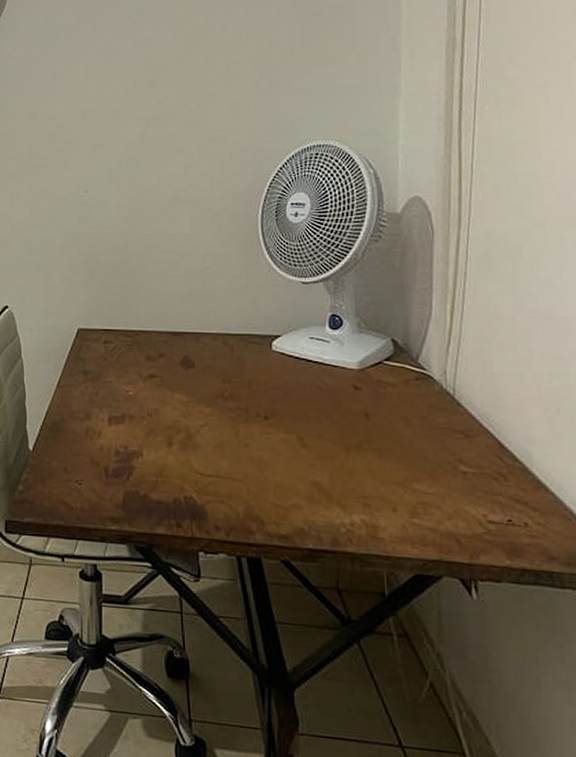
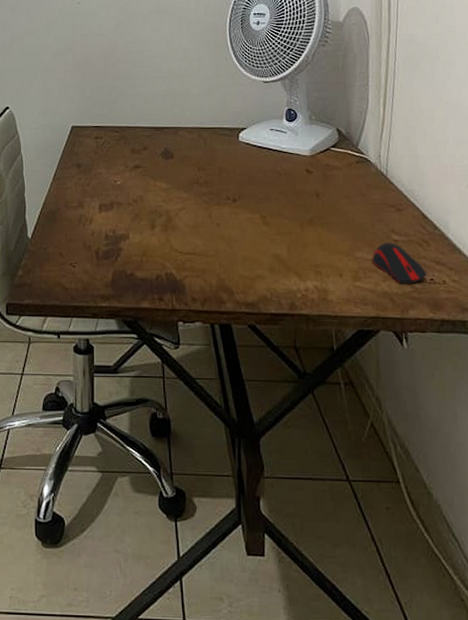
computer mouse: none [434,474,503,525] -> present [372,243,427,284]

